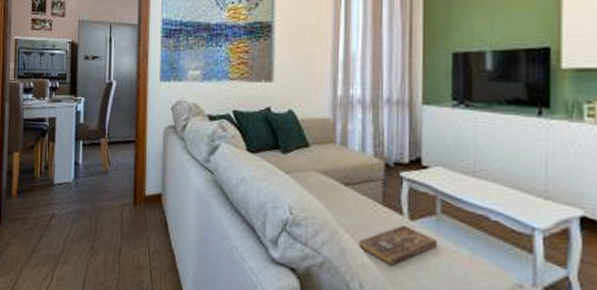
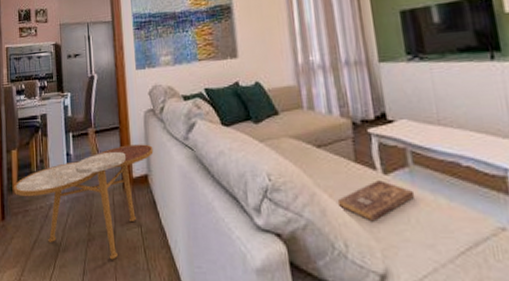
side table: none [13,160,170,277] -> present [13,144,154,260]

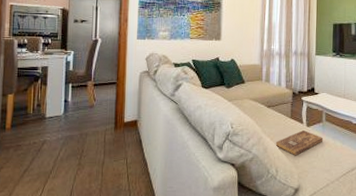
side table: present [13,144,154,260] -> none [7,97,145,184]

